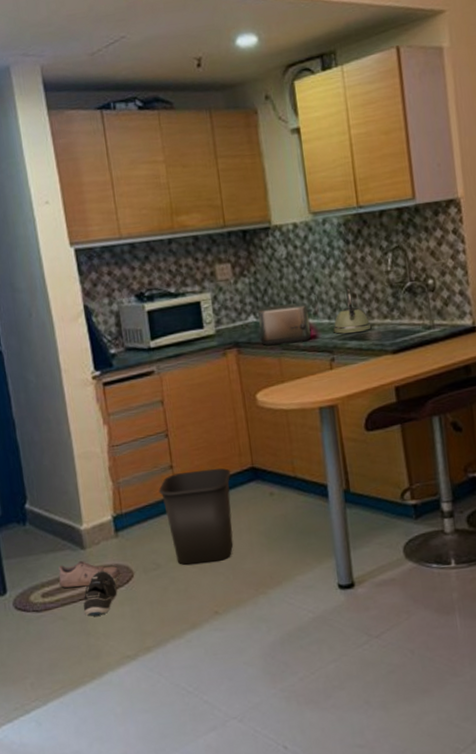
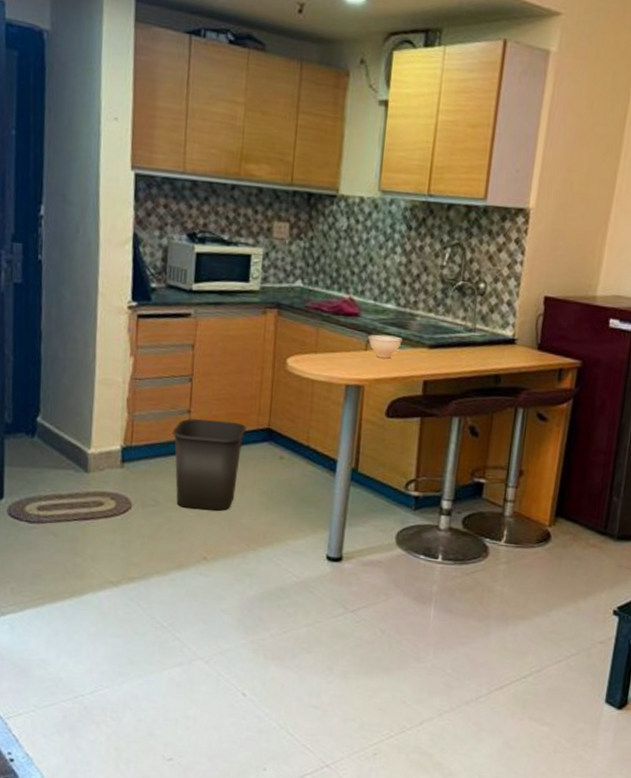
shoe: present [58,560,120,588] -> none [57,482,119,509]
shoe: present [83,570,118,617] -> none [75,496,113,539]
toaster: present [257,302,313,346] -> none [303,274,361,318]
bowl: none [330,349,365,374] -> present [368,334,402,359]
kettle: present [333,287,372,334] -> none [376,273,415,321]

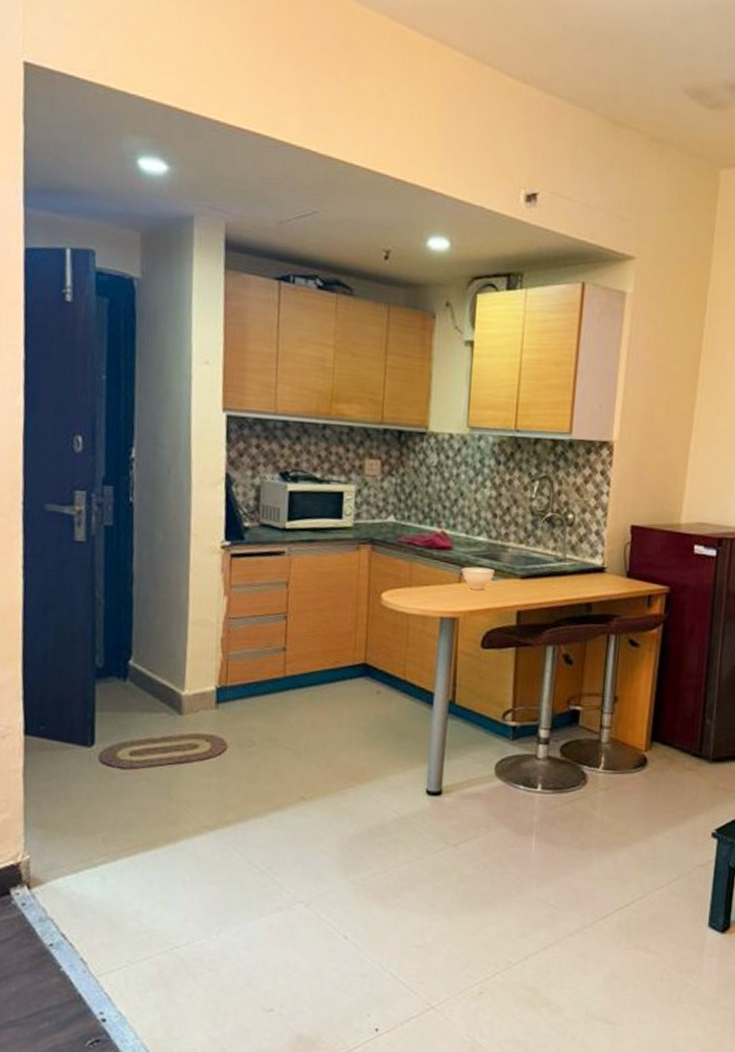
waste bin: present [172,418,247,512] -> none [267,656,343,750]

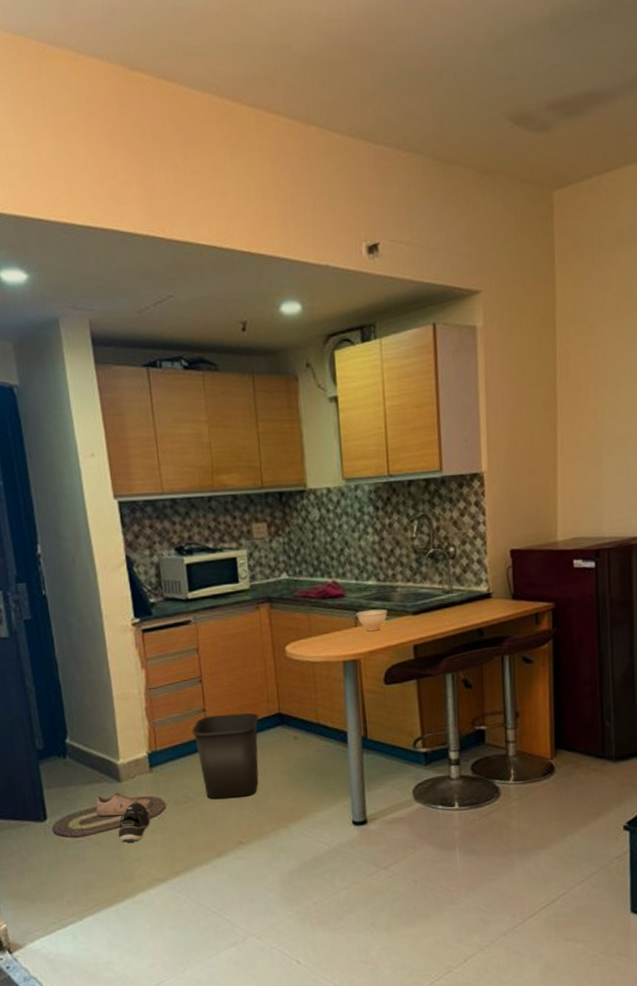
shoe: none [150,725,214,752] -> present [96,792,153,817]
shoe: none [169,738,208,783] -> present [118,801,150,843]
waste bin: none [267,656,343,750] -> present [191,712,259,800]

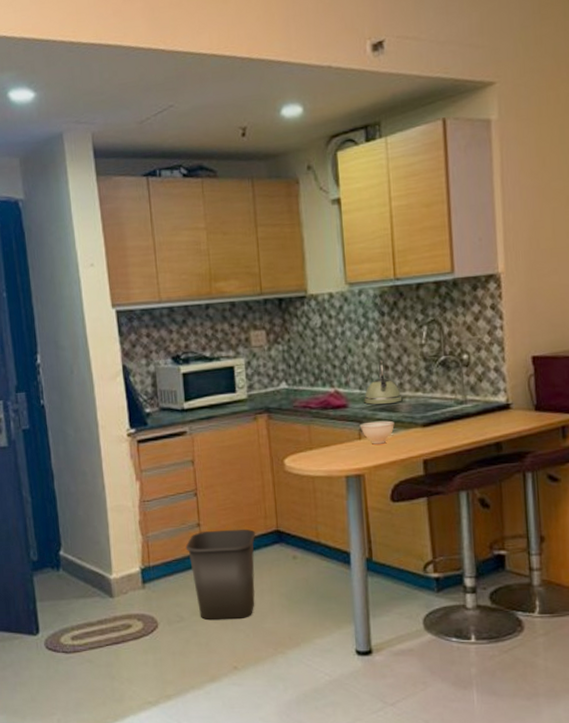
shoe: present [96,792,153,817] -> none [88,608,145,633]
shoe: present [118,801,150,843] -> none [109,619,142,662]
kettle: none [359,551,395,595] -> present [364,358,403,405]

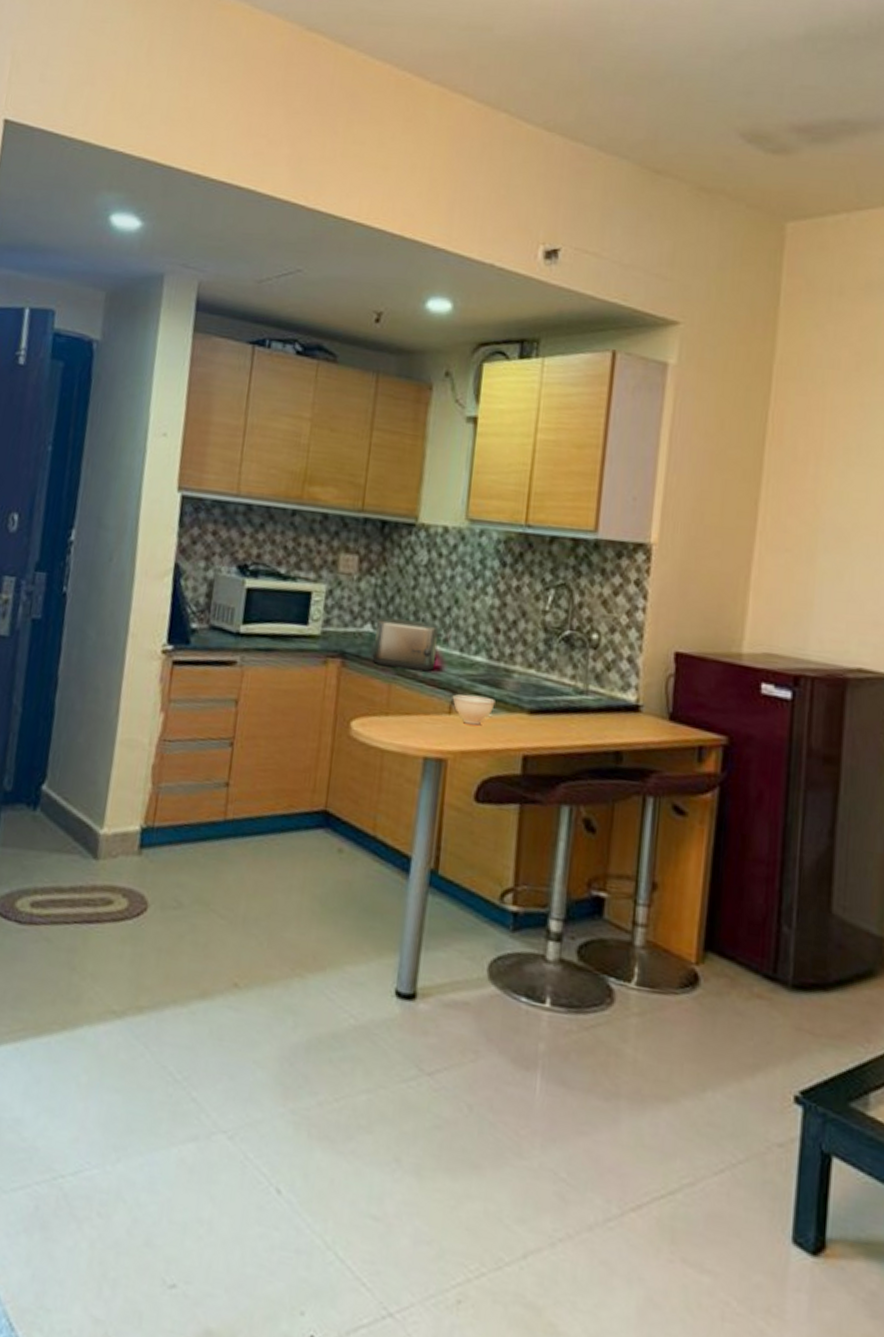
waste bin: present [185,529,256,621] -> none [204,794,298,920]
toaster: none [289,371,344,413] -> present [372,617,443,672]
kettle: present [364,358,403,405] -> none [463,618,511,678]

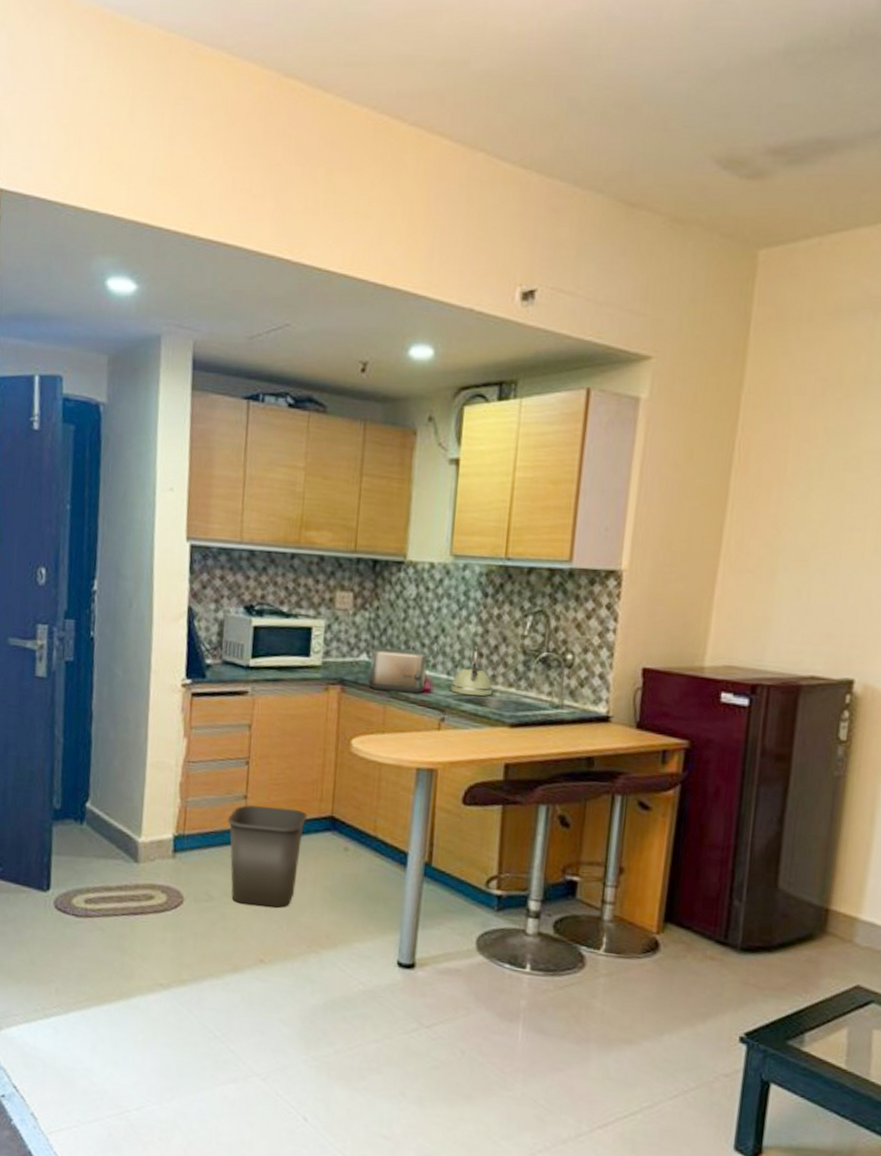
waste bin: none [204,794,298,920] -> present [227,805,308,909]
bowl: present [452,694,495,726] -> none [441,712,480,739]
kettle: none [463,618,511,678] -> present [450,644,493,697]

